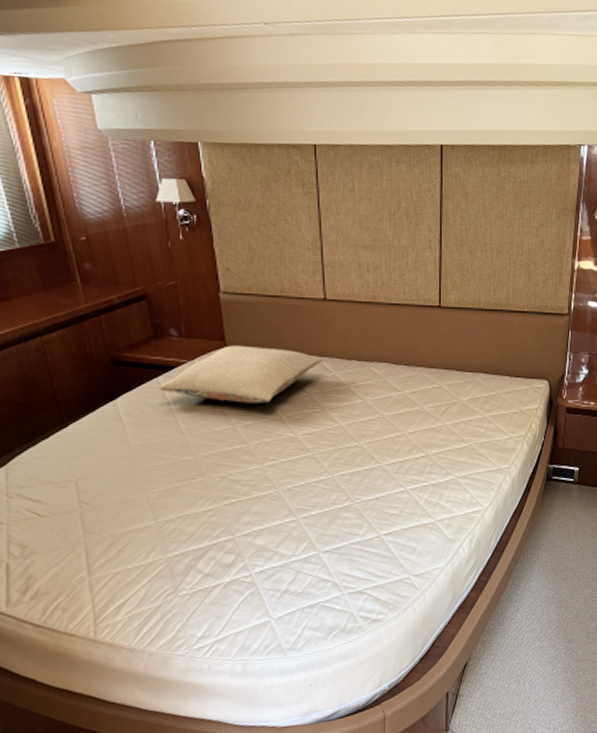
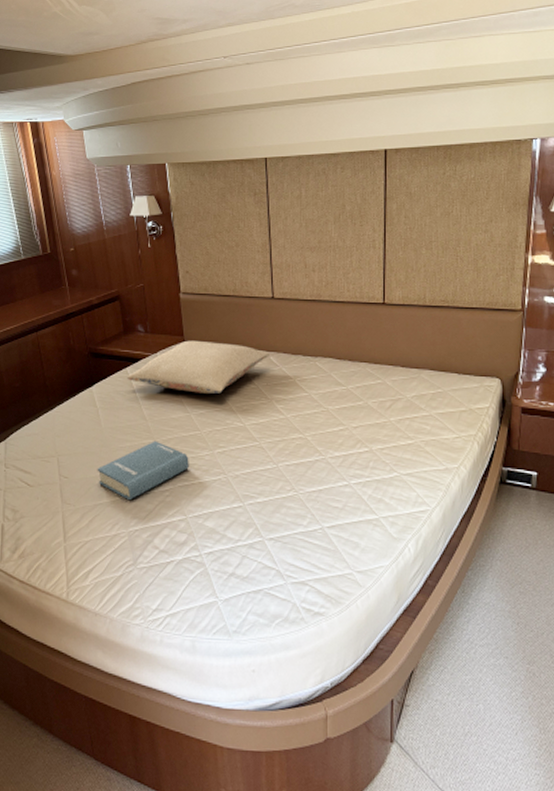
hardback book: none [126,457,235,524] -> present [97,440,189,501]

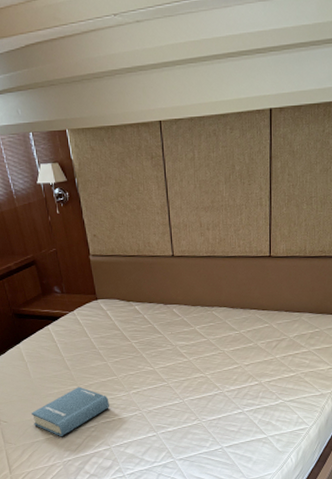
pillow: present [126,340,269,395] -> none [49,298,172,345]

